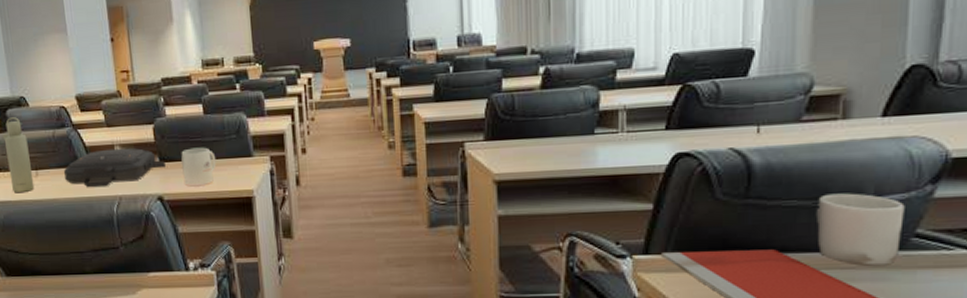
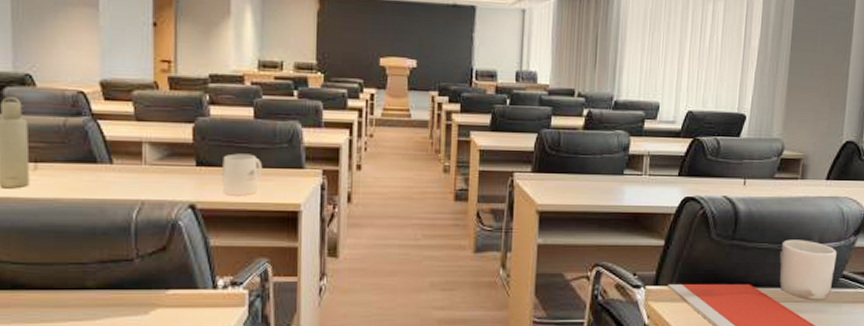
laptop bag: present [63,148,167,188] -> none [72,146,204,189]

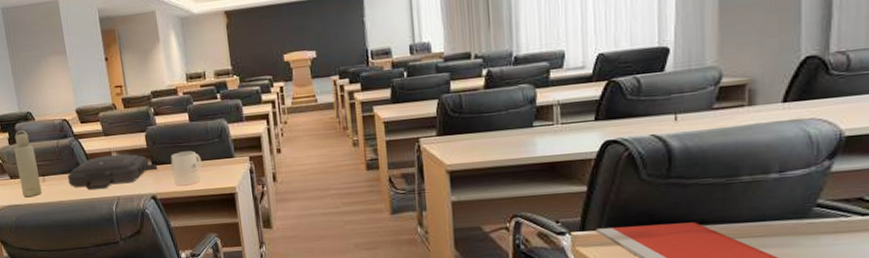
laptop bag: none [72,146,204,189] -> present [67,154,158,191]
mug: present [779,239,837,301] -> none [730,170,806,235]

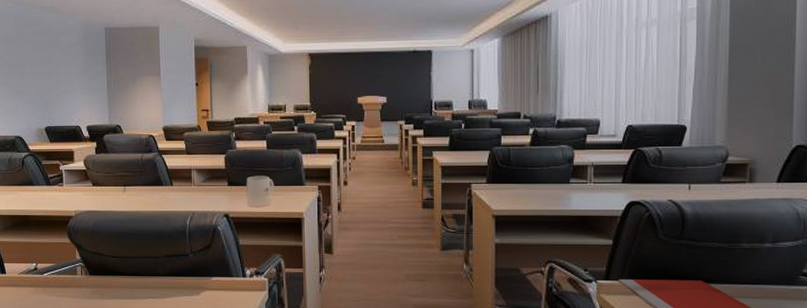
bottle: present [13,130,42,198] -> none [99,141,122,205]
laptop bag: present [67,154,158,191] -> none [147,172,234,204]

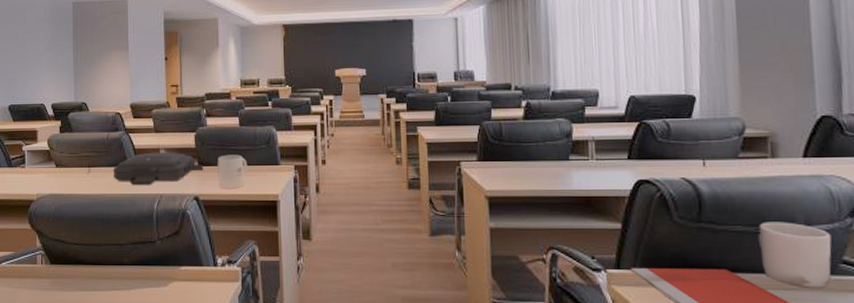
laptop bag: none [147,172,234,204] -> present [113,152,204,186]
mug: none [732,239,794,298] -> present [758,222,832,289]

